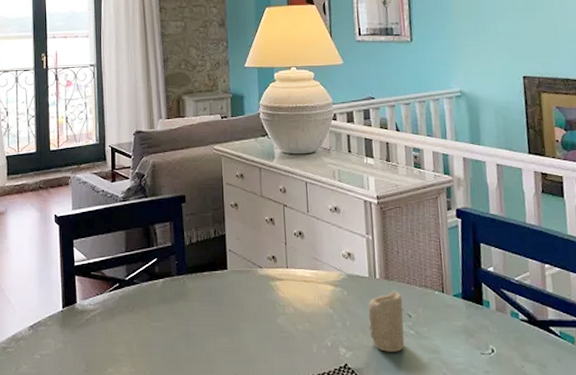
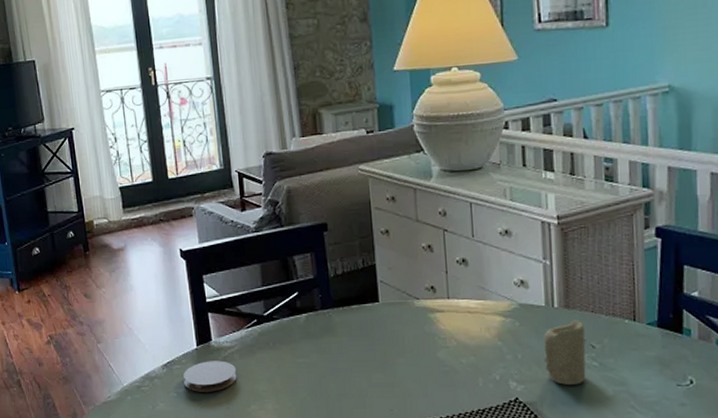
coaster: none [48,323,97,354] -> present [183,361,237,392]

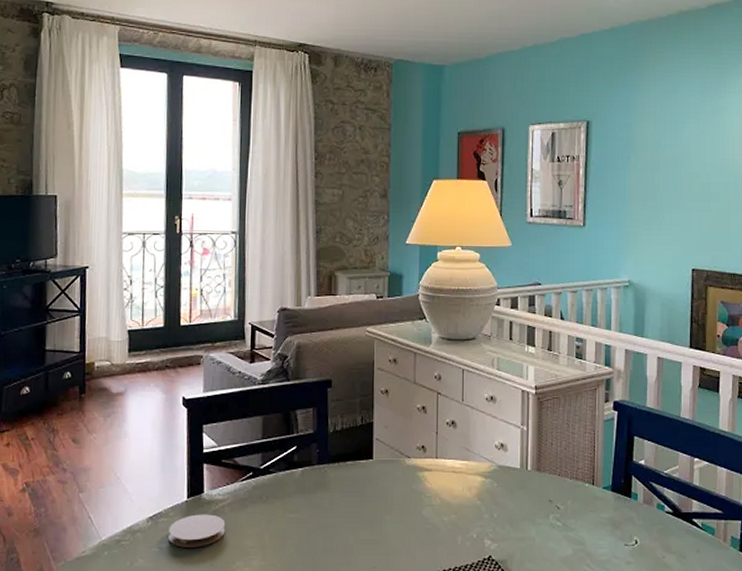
candle: present [543,320,586,385] -> none [516,482,552,543]

